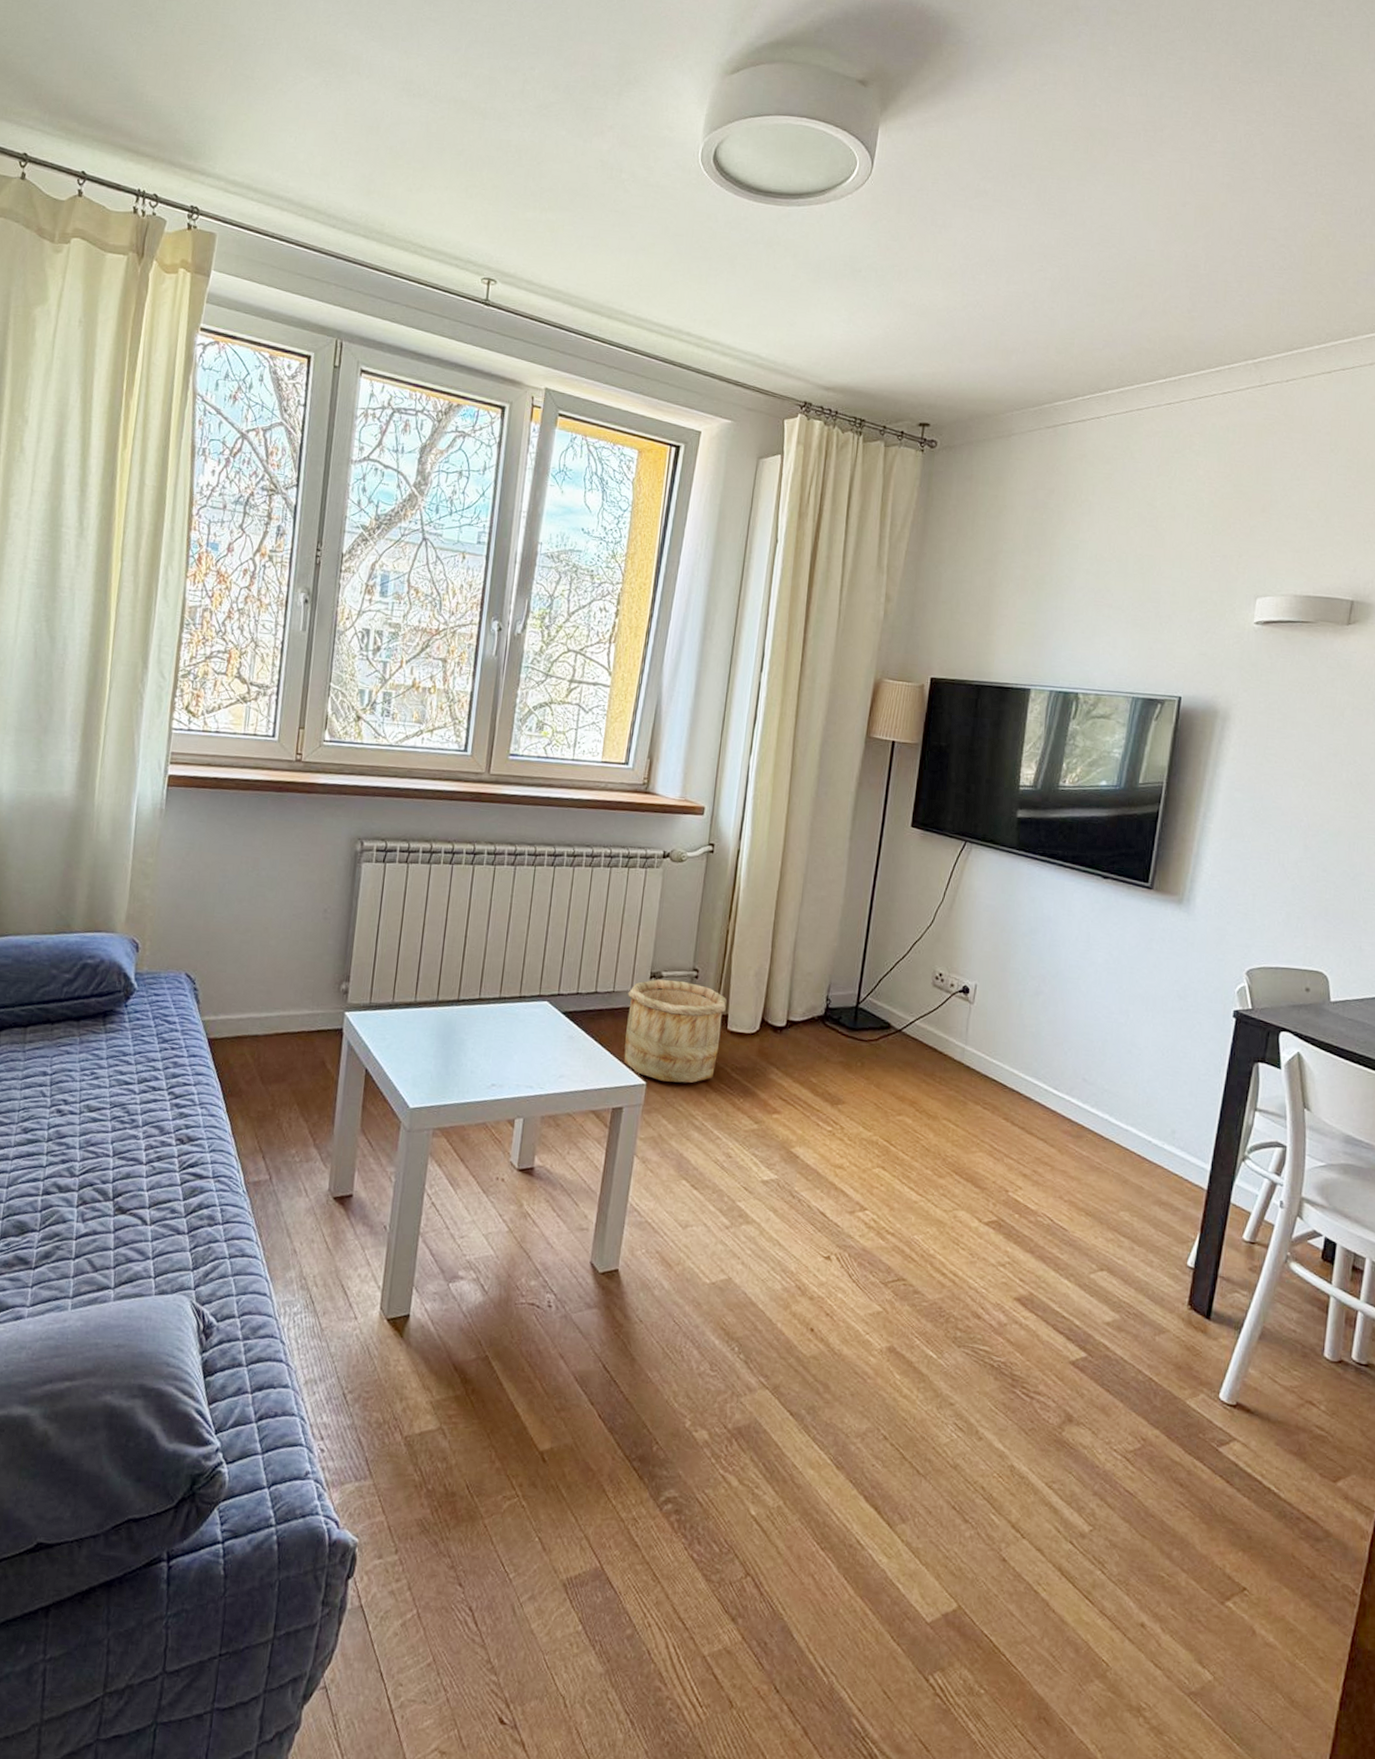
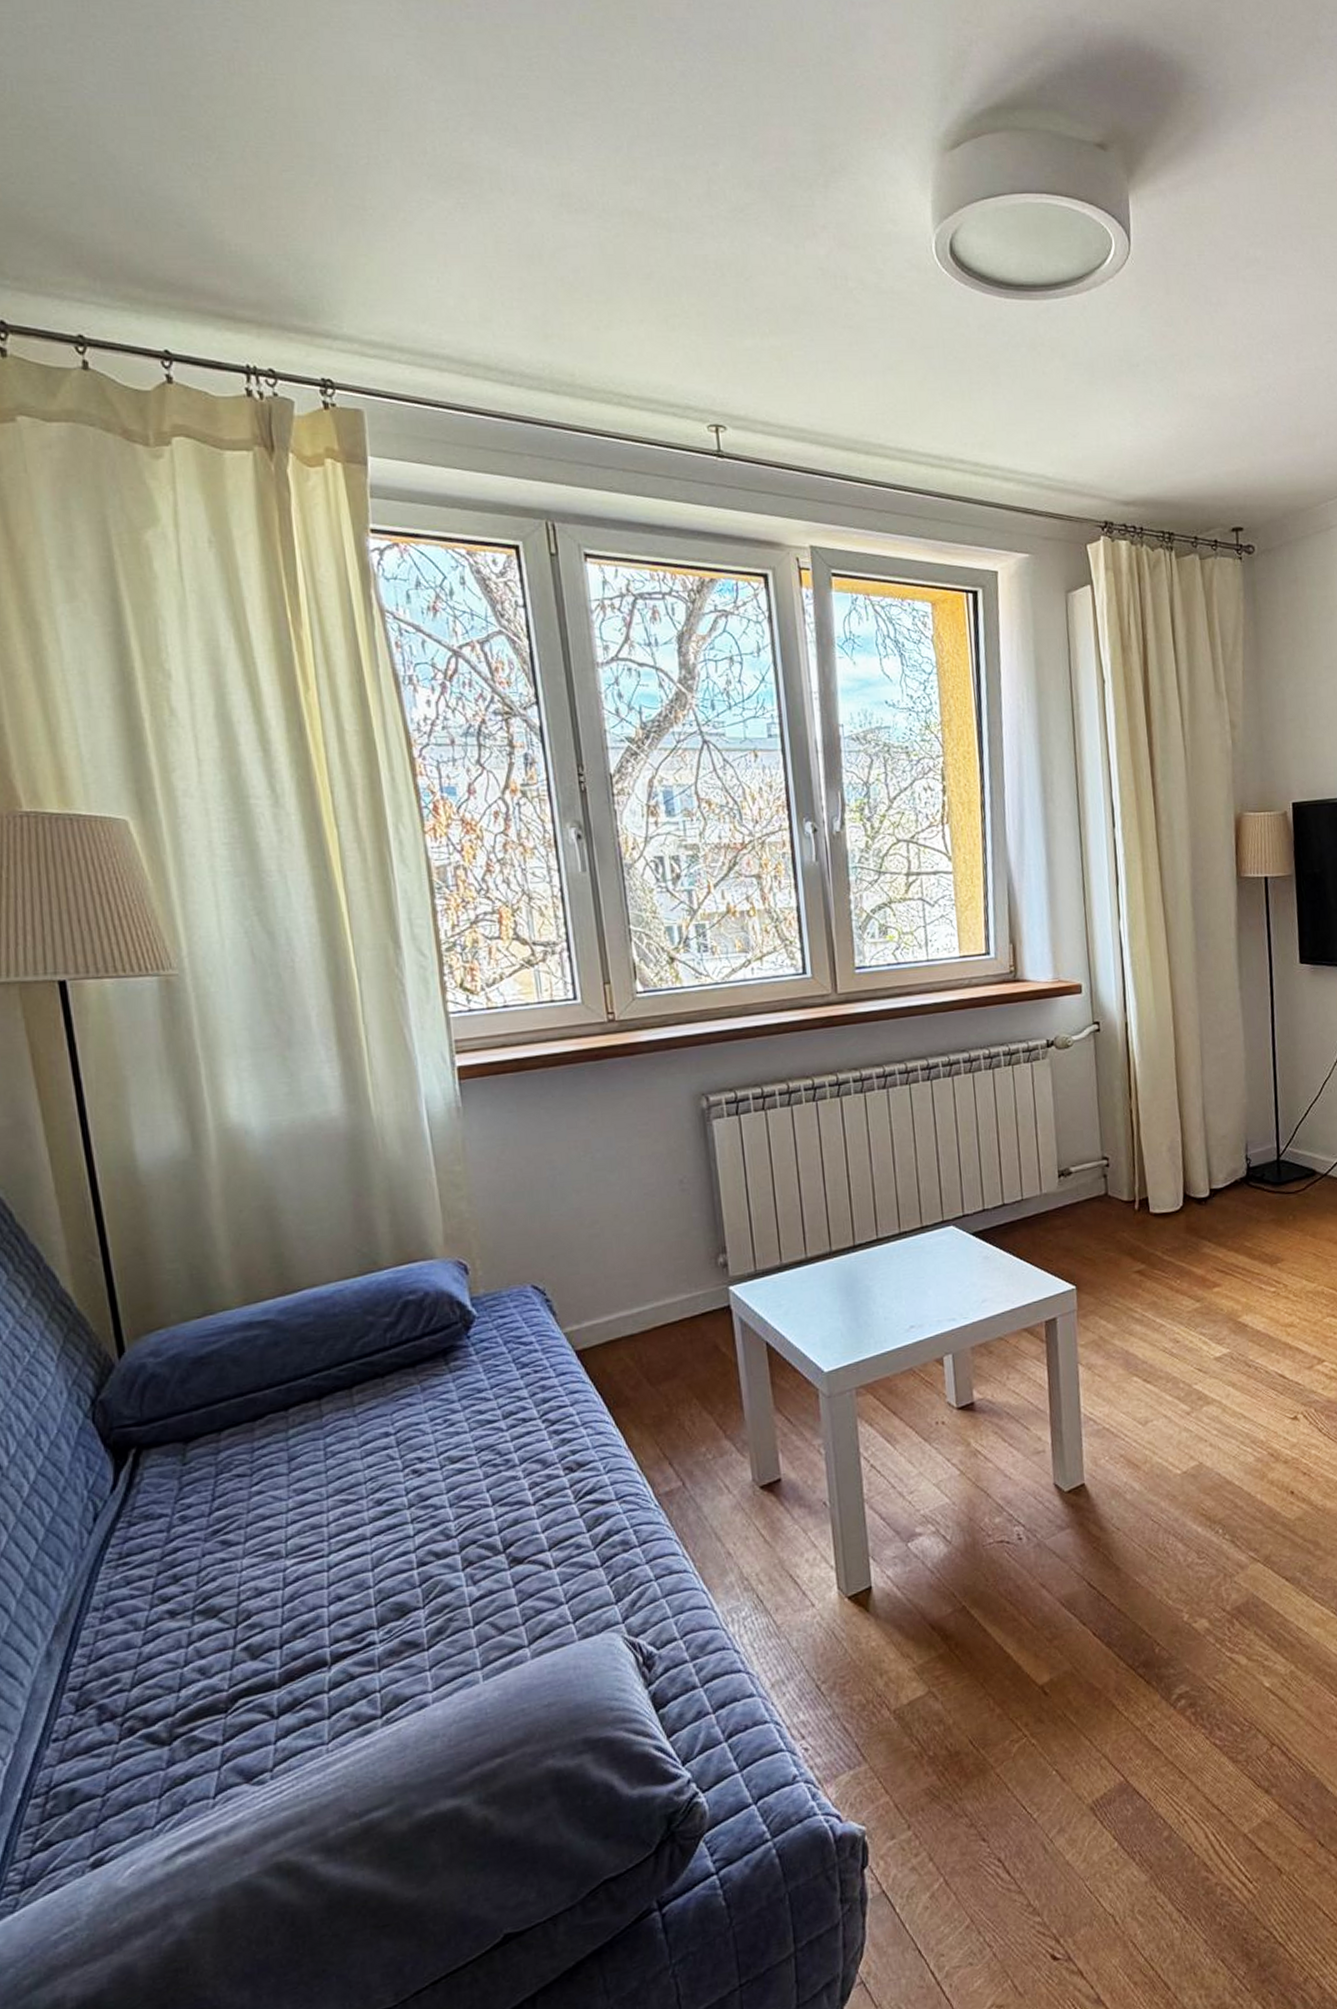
wooden bucket: present [623,979,728,1083] -> none [1038,1172,1145,1281]

